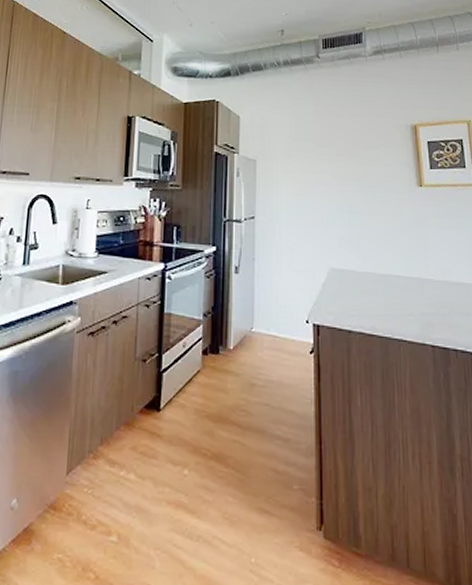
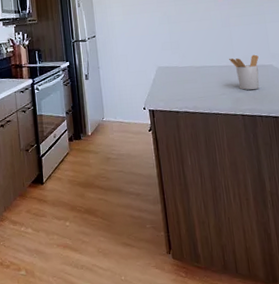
utensil holder: none [420,268,458,315] -> present [228,54,260,90]

